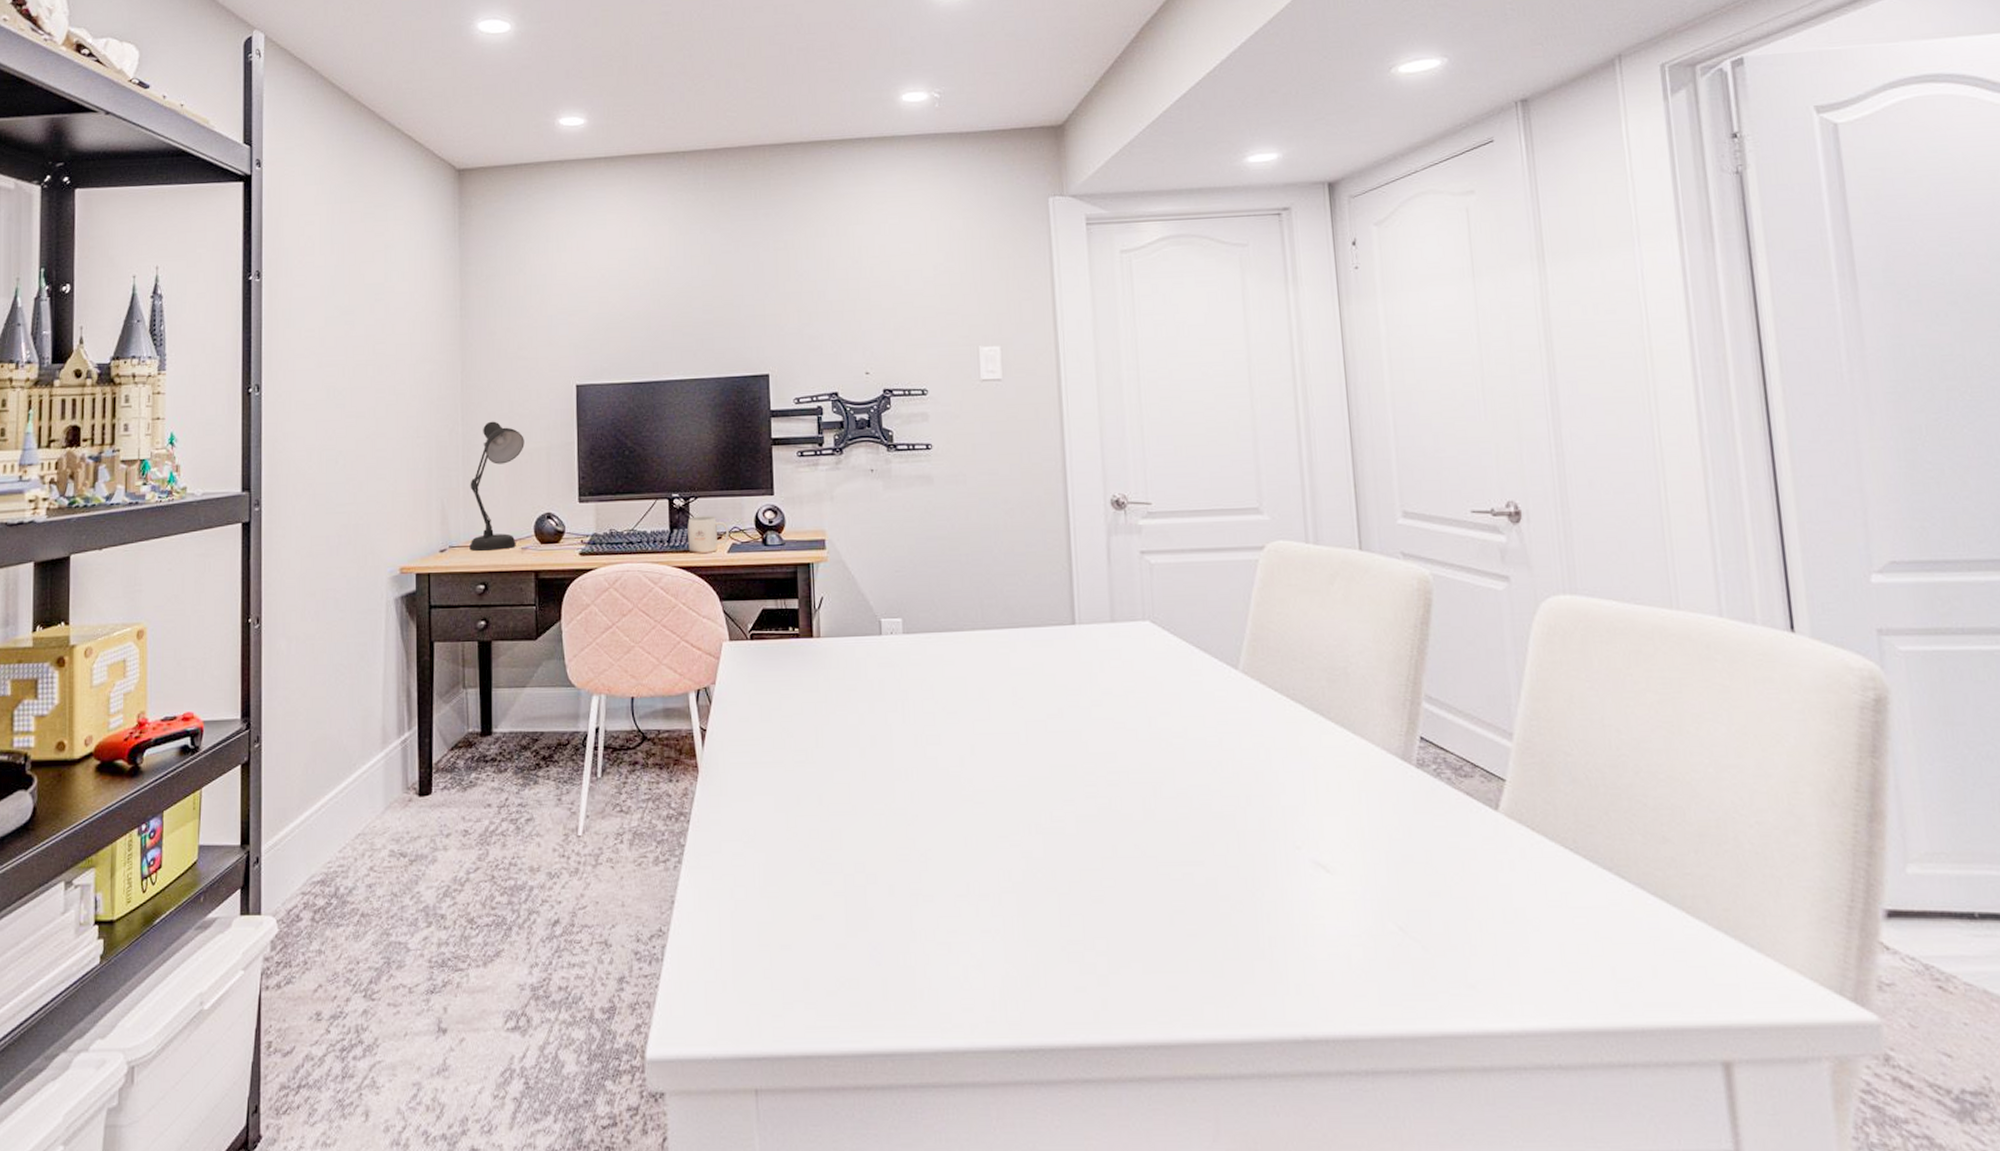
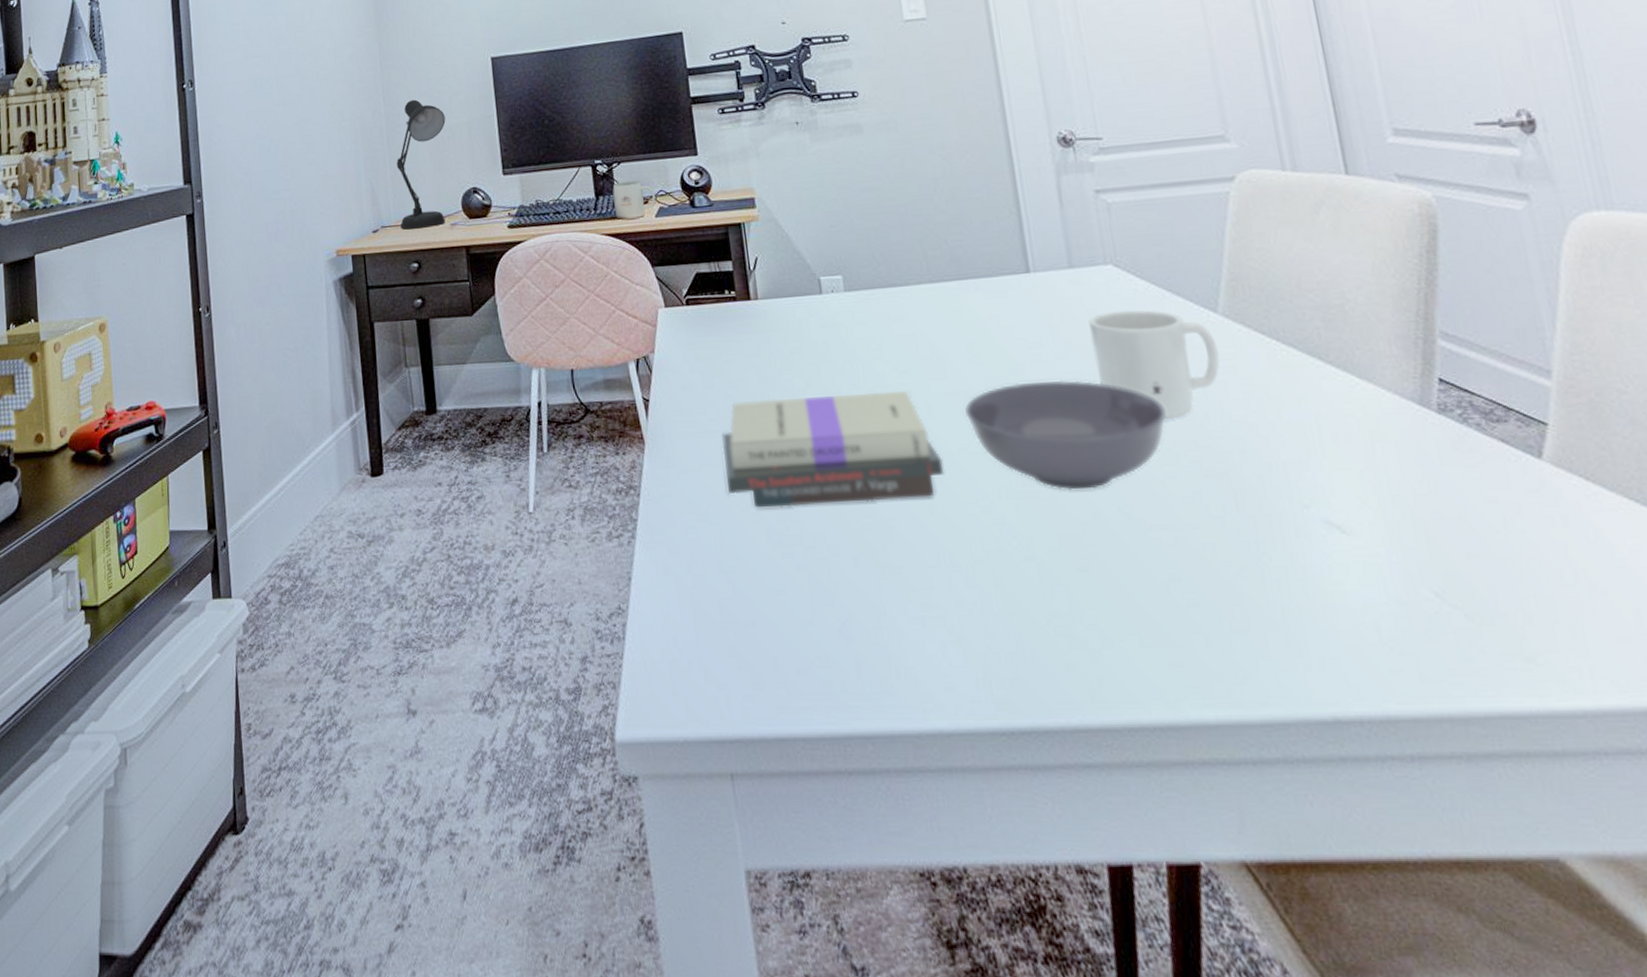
books: none [773,729,981,837] -> present [721,390,944,507]
bowl: none [1004,725,1185,828] -> present [965,380,1167,490]
mug: none [1123,663,1236,766] -> present [1088,310,1220,420]

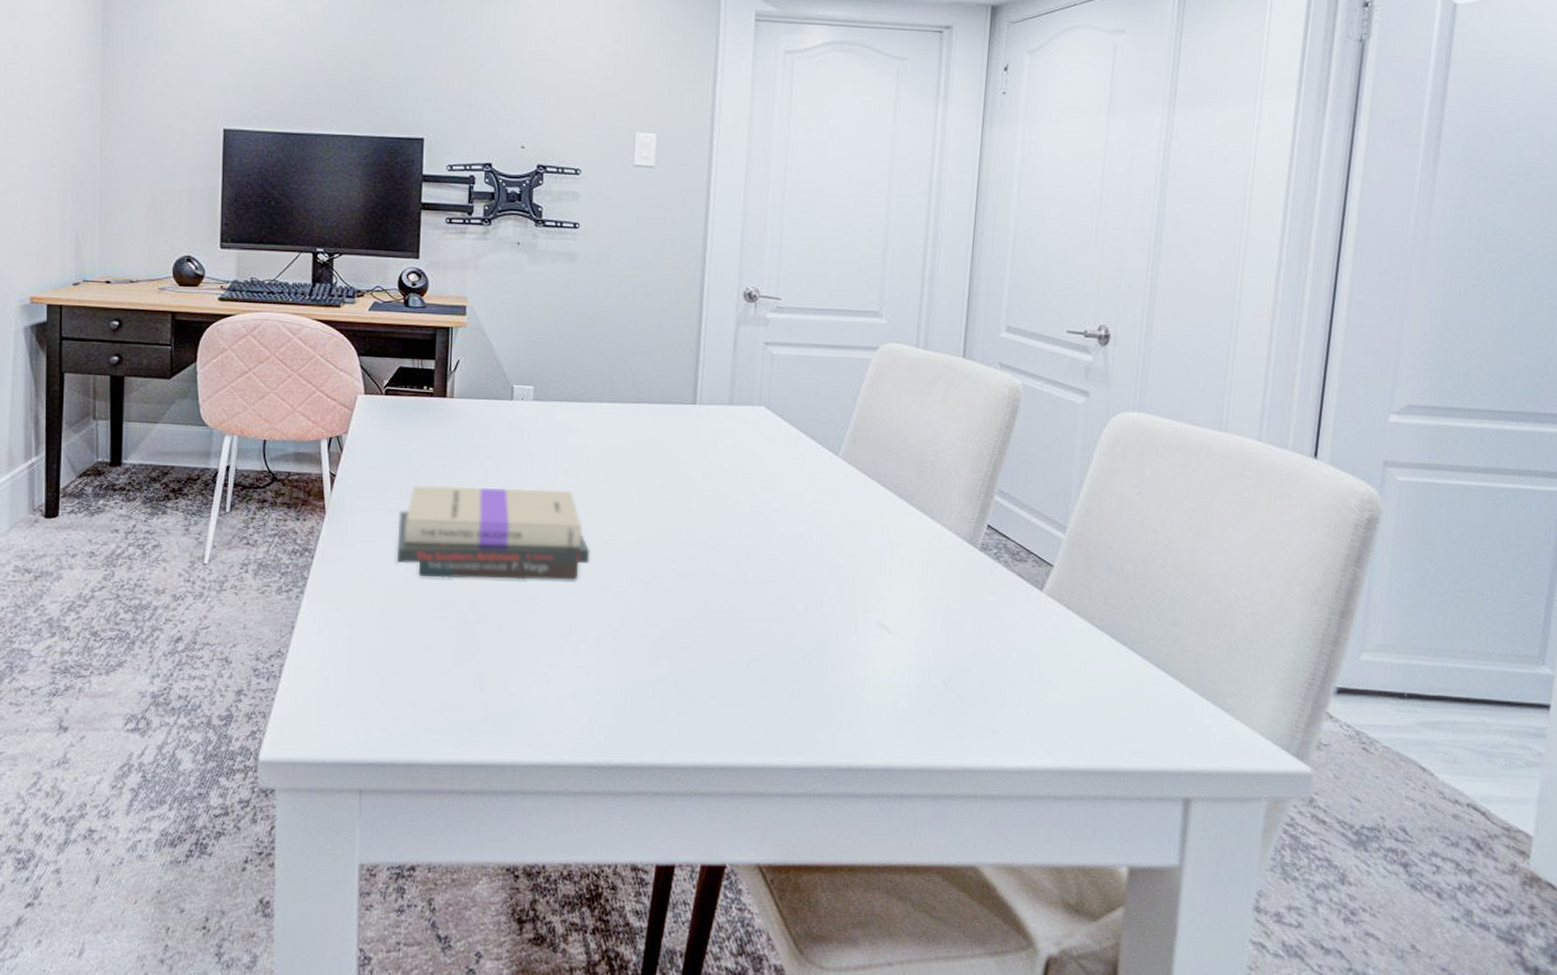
desk lamp: present [396,99,446,230] -> none [104,157,166,289]
mug: present [612,180,656,220] -> none [330,272,372,310]
bowl: present [965,380,1167,490] -> none [616,494,780,585]
mug: present [1088,310,1220,420] -> none [732,444,832,536]

